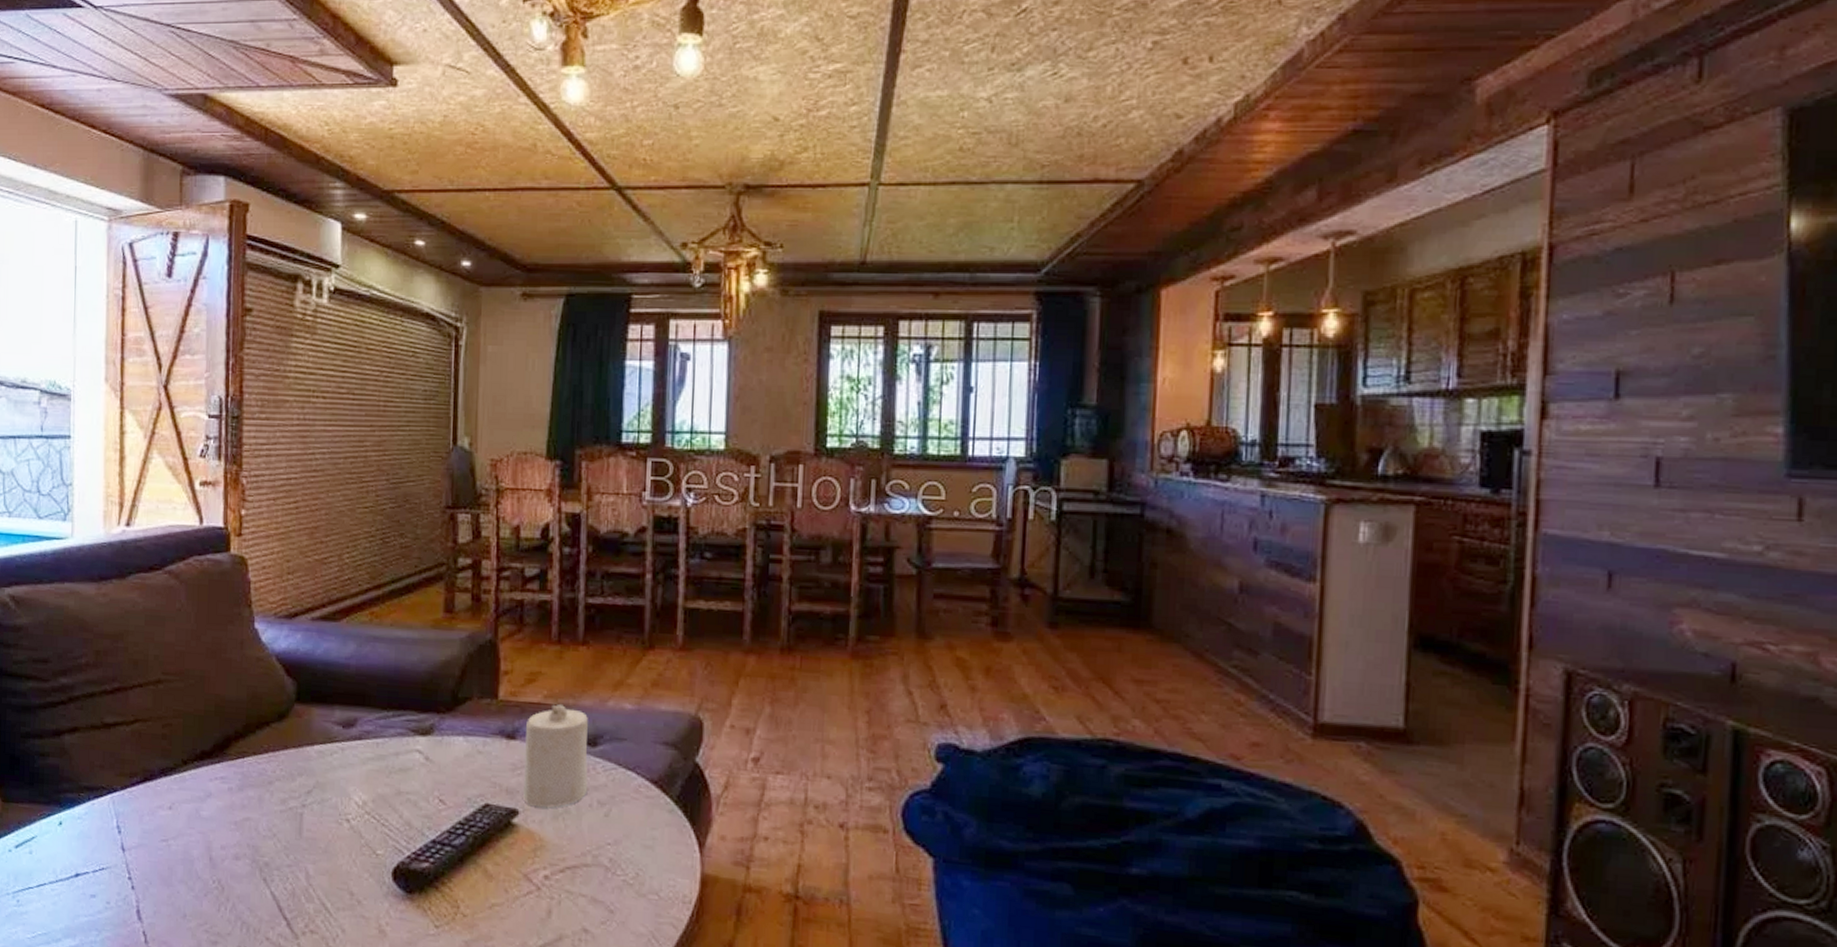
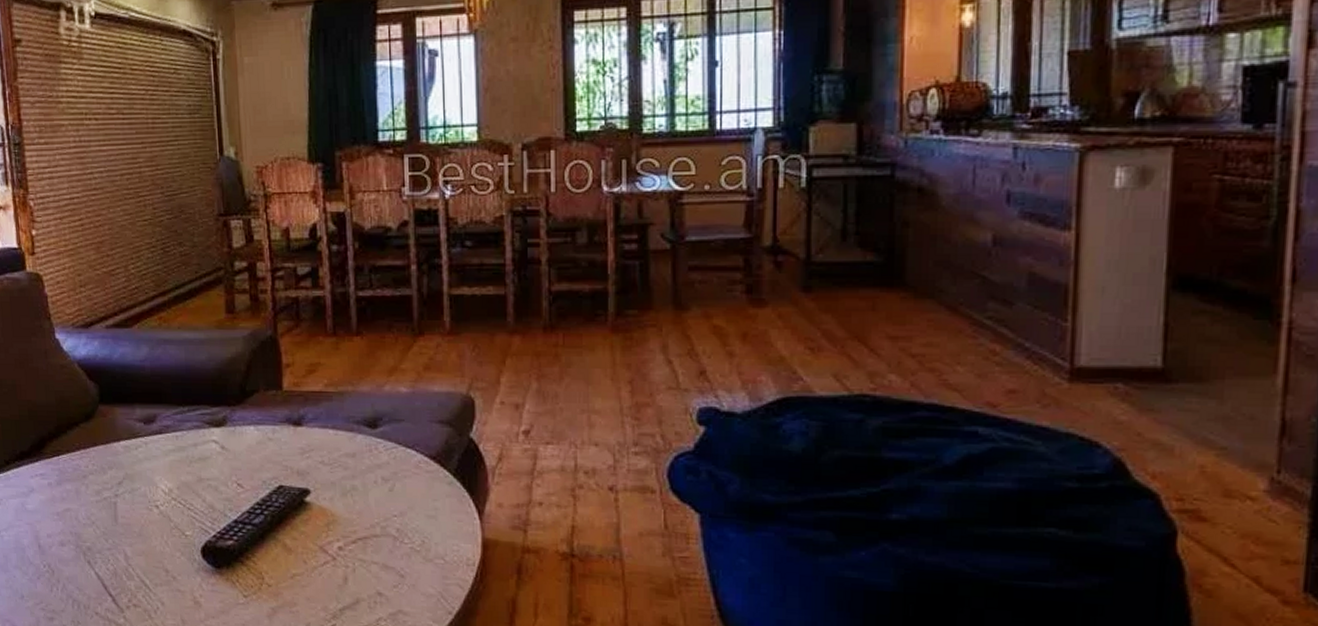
candle: present [523,704,588,808] -> none [311,392,372,486]

